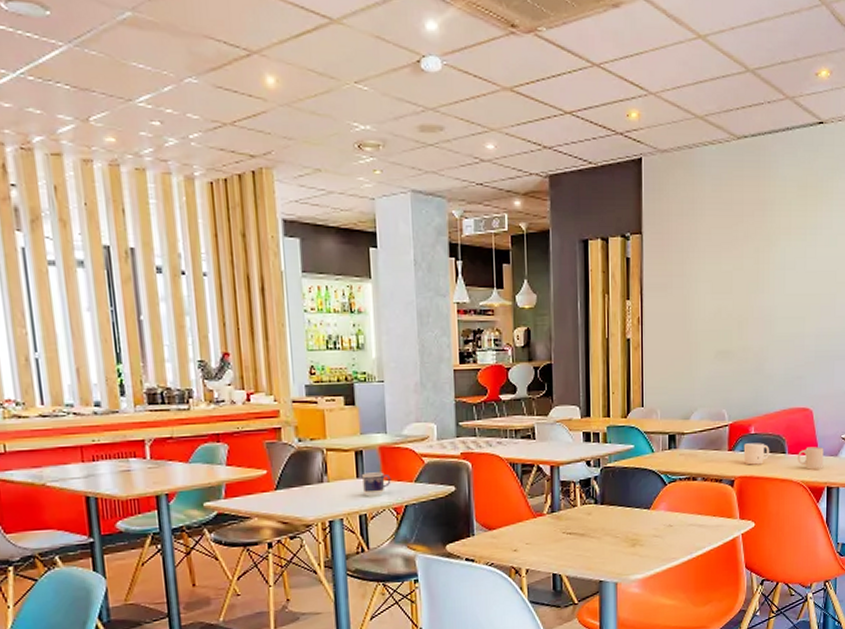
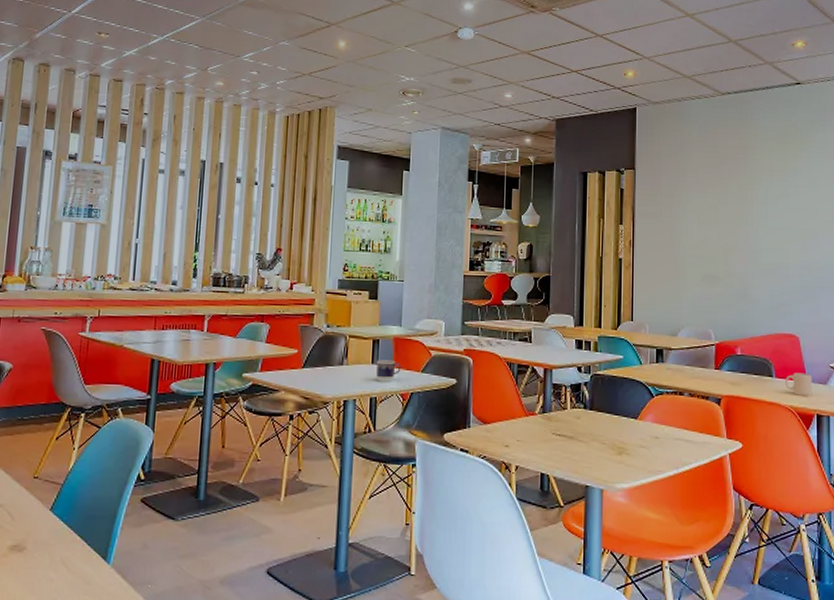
mug: present [743,443,770,465] -> none [730,364,757,386]

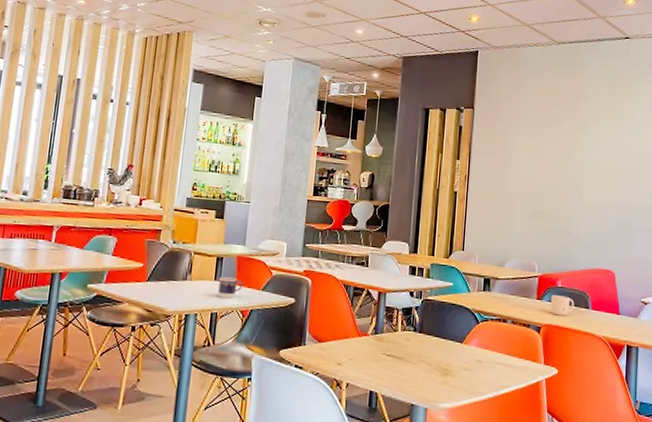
mug: none [730,364,757,386] -> present [550,295,575,316]
cup: present [785,372,812,396] -> none [600,305,625,328]

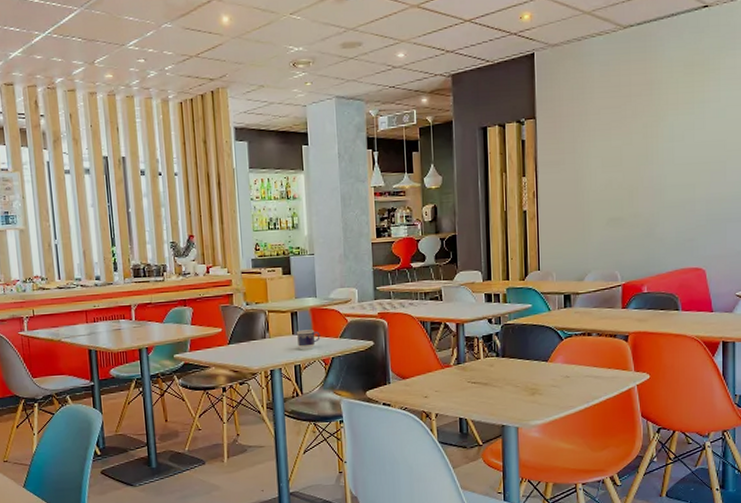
mug: present [550,295,575,316] -> none [637,301,663,322]

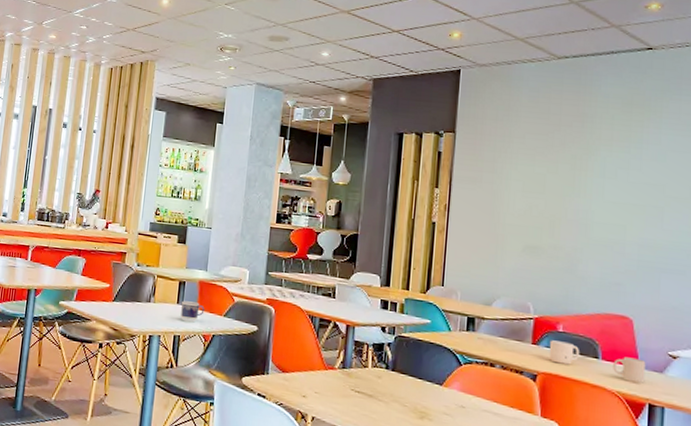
mug: none [637,301,663,322] -> present [549,340,580,365]
cup: none [691,303,718,326] -> present [613,357,646,383]

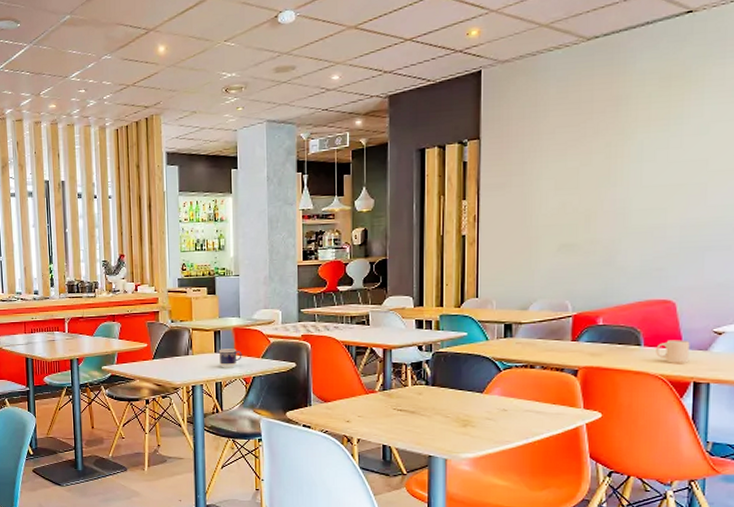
mug: present [549,340,580,365] -> none [589,334,622,356]

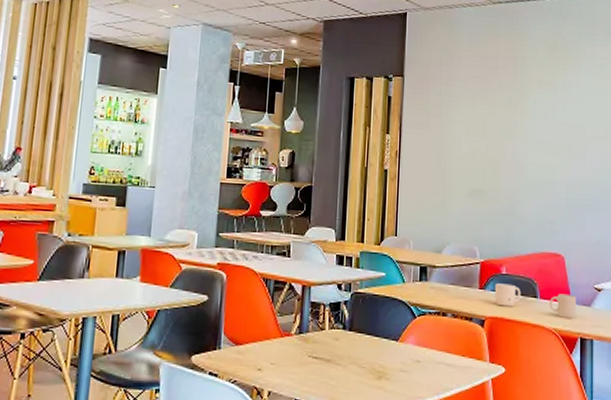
cup: present [218,349,242,369] -> none [120,273,148,299]
mug: none [589,334,622,356] -> present [494,283,522,307]

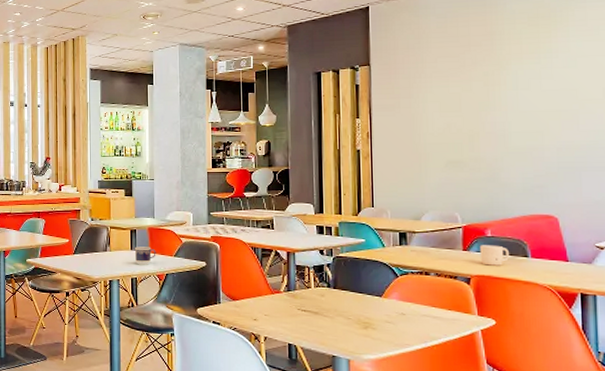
cup: none [120,273,148,299] -> present [134,246,156,266]
cup: present [550,293,576,318] -> none [543,253,575,275]

